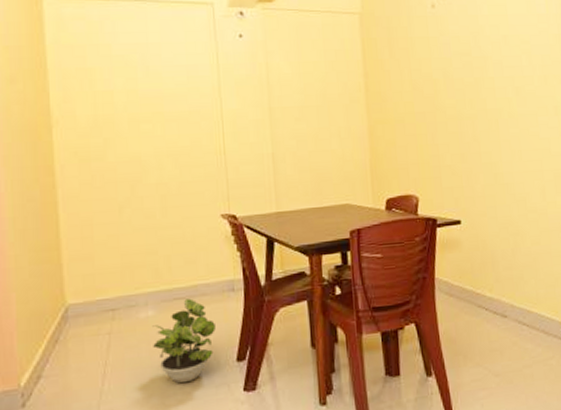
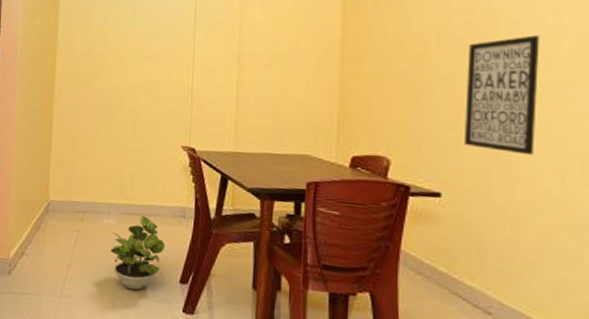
wall art: none [468,73,523,177] -> present [463,35,540,156]

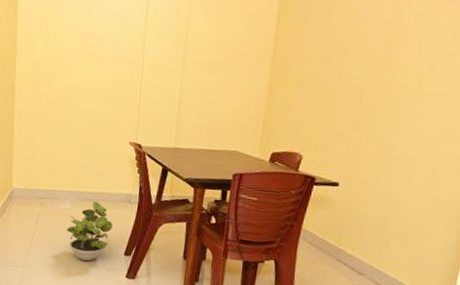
wall art: present [463,35,540,156] -> none [362,51,437,153]

